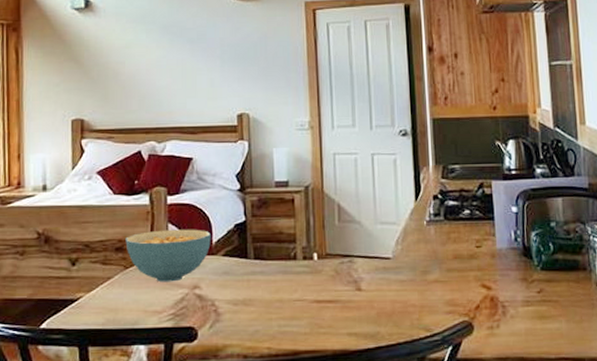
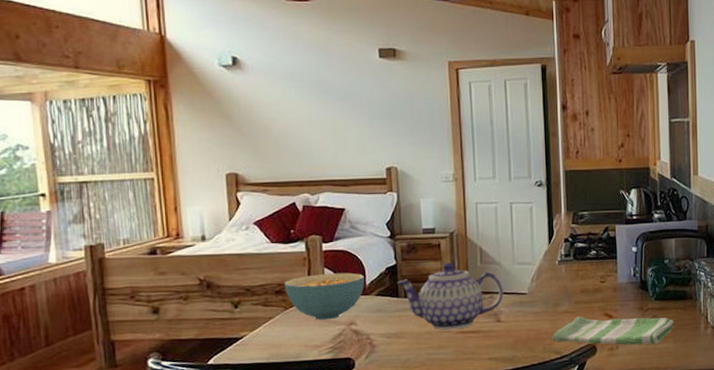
teapot: none [246,221,365,298] -> present [397,263,504,330]
dish towel: none [421,287,566,324] -> present [552,316,675,345]

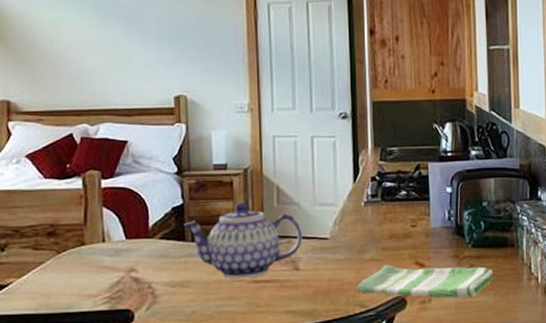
cereal bowl: present [284,272,365,320] -> none [57,212,147,266]

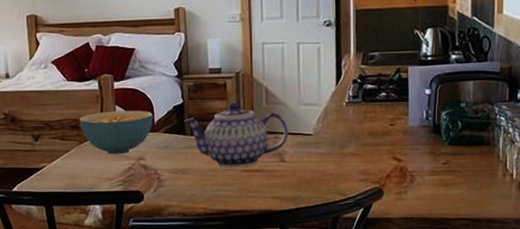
cereal bowl: none [57,212,147,266] -> present [79,110,153,155]
dish towel: present [356,265,494,298] -> none [337,159,469,190]

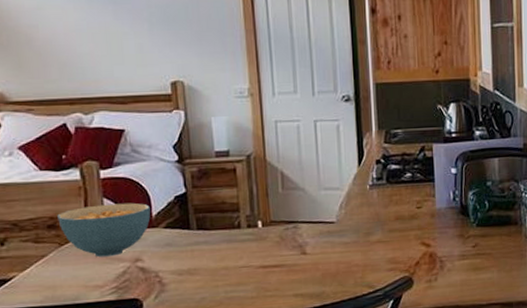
teapot: present [184,102,288,168] -> none [188,189,309,265]

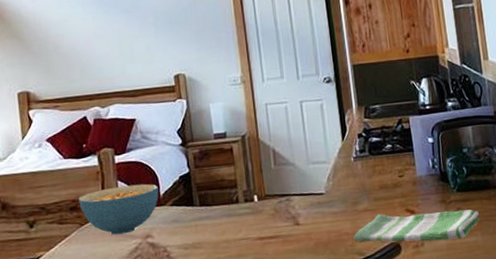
dish towel: none [364,245,498,276] -> present [353,209,481,242]

